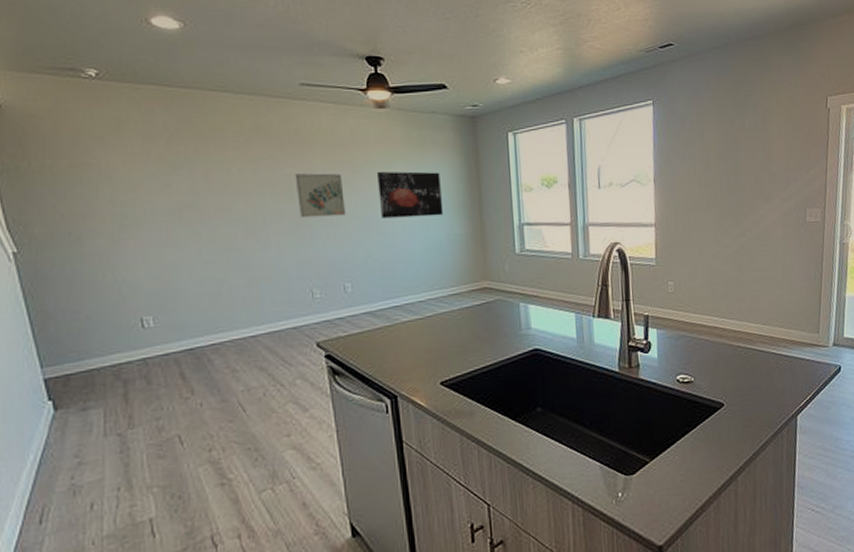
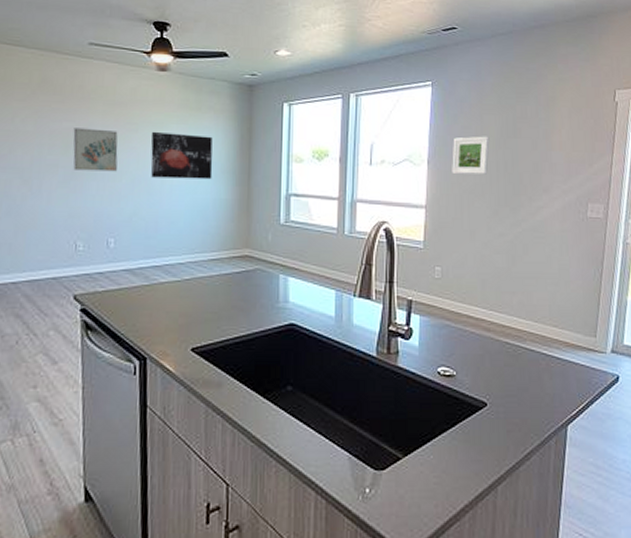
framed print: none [677,151,712,190] -> present [452,136,490,175]

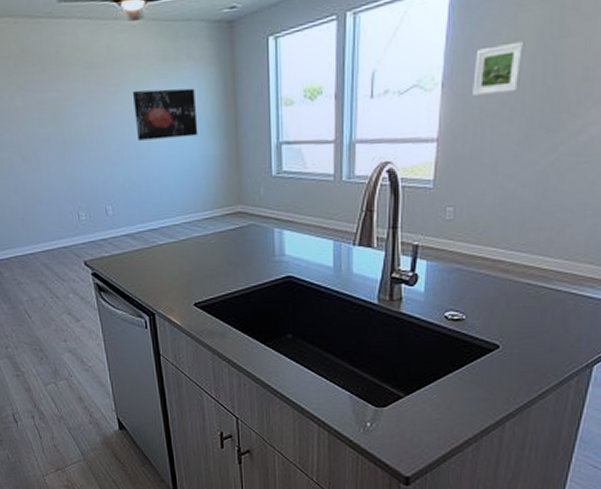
wall art: present [73,128,118,172] -> none [58,95,104,142]

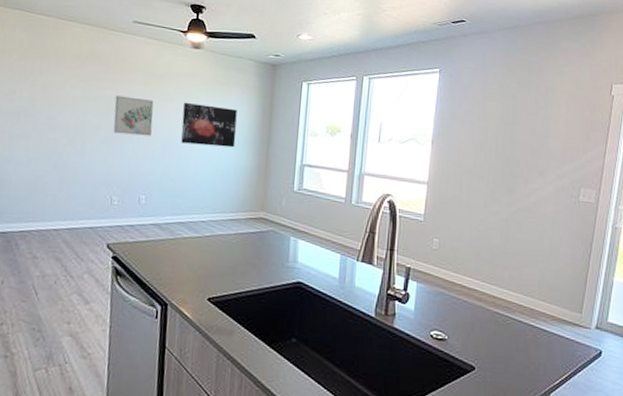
wall art: none [58,95,104,142] -> present [113,95,154,136]
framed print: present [472,41,525,95] -> none [454,121,491,156]

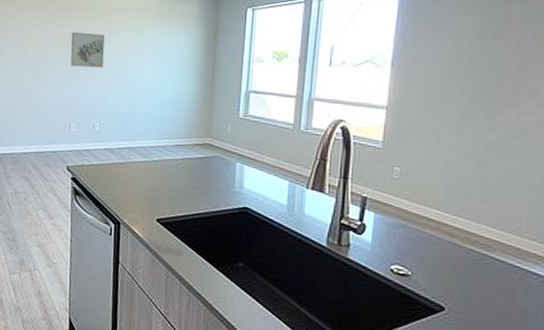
wall art: present [181,102,237,148] -> none [130,34,182,76]

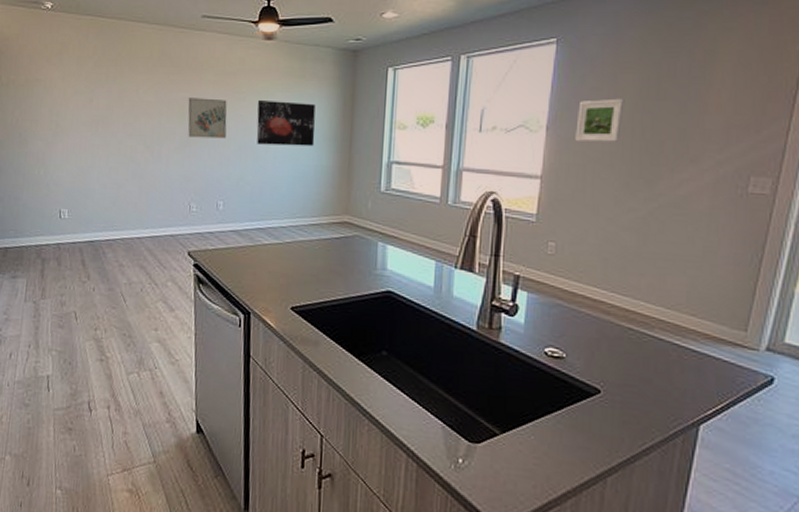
wall art: none [130,34,182,76] -> present [256,99,316,147]
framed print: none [418,38,464,77] -> present [575,98,625,142]

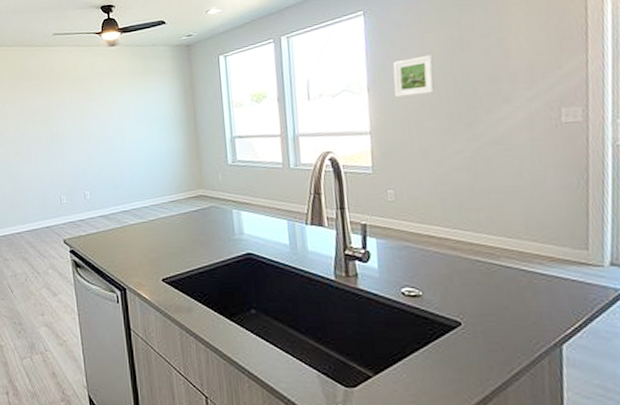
wall art: present [188,97,227,139] -> none [49,102,85,139]
wall art: present [256,99,316,147] -> none [110,95,164,137]

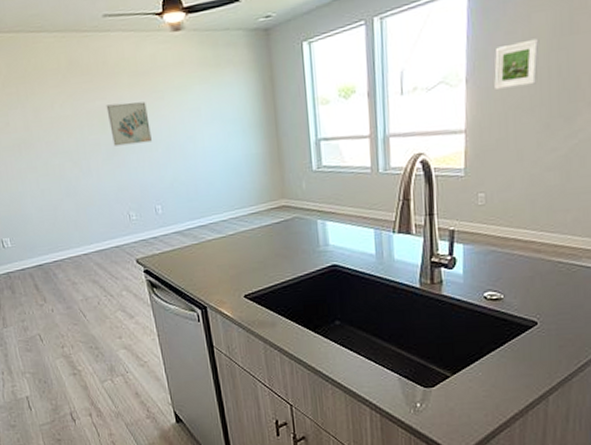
wall art: none [49,102,85,139] -> present [106,101,152,147]

